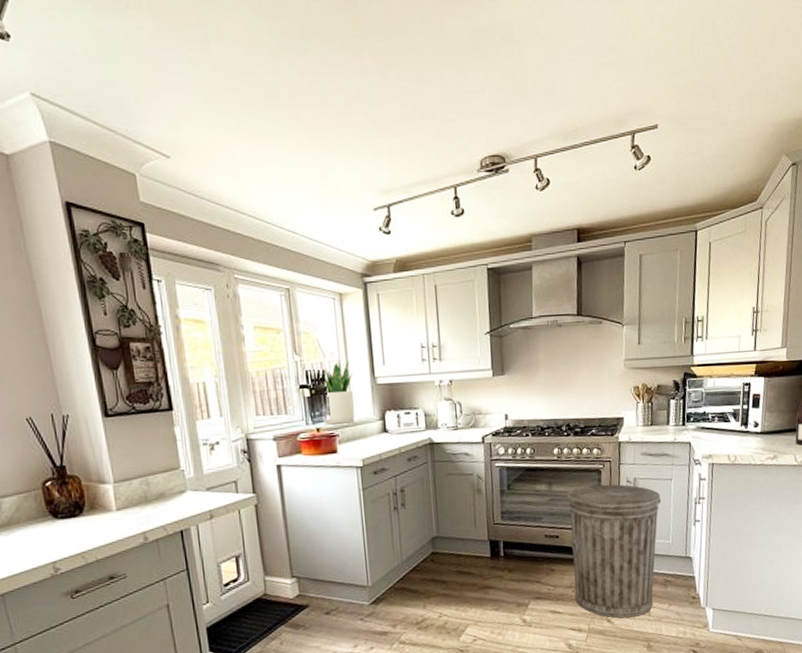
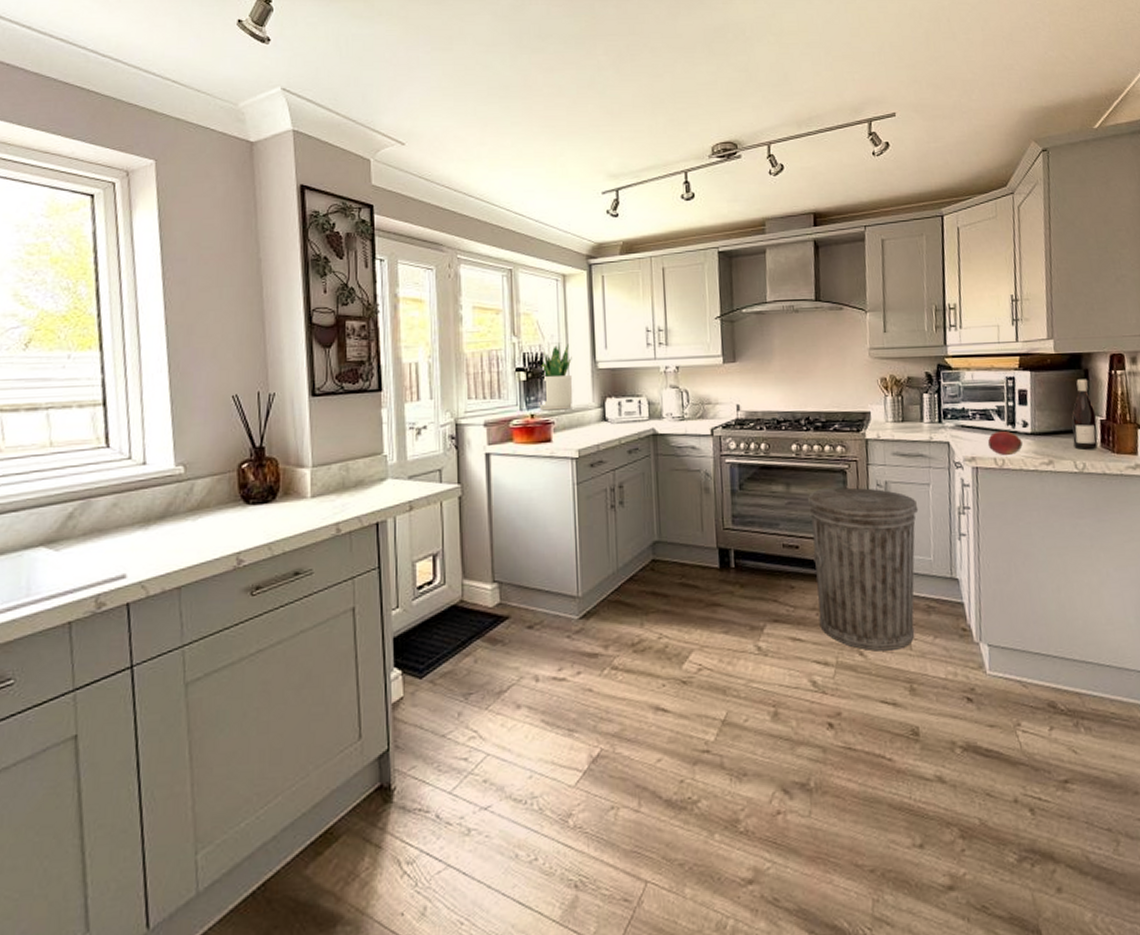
fruit: none [723,430,753,453] -> present [987,430,1023,457]

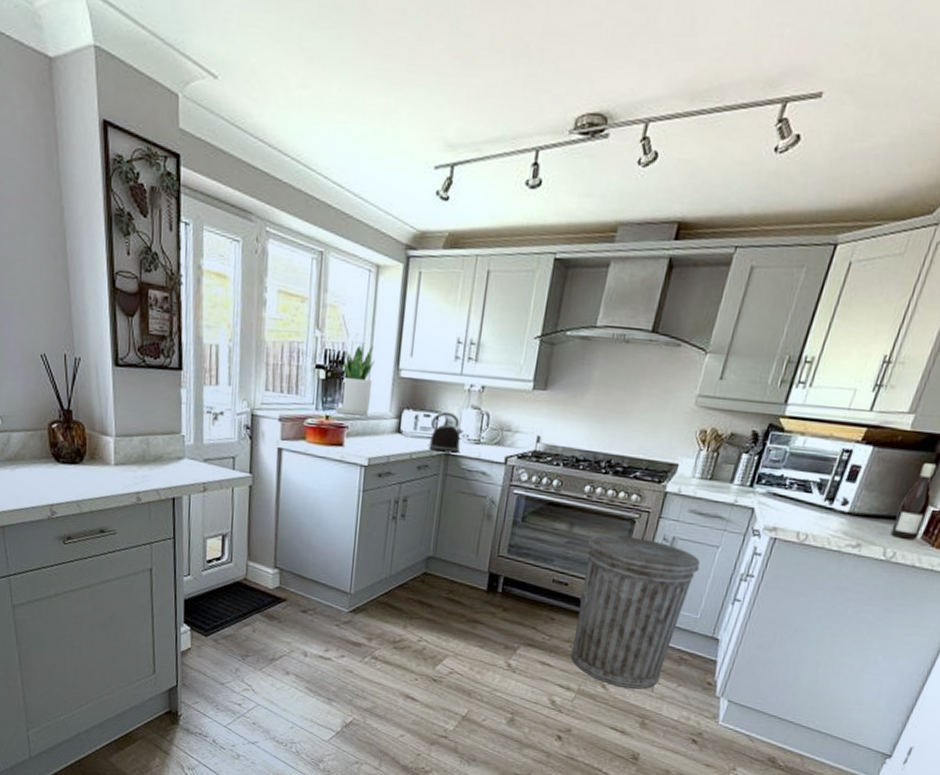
kettle: none [634,394,668,433] -> present [427,411,465,453]
fruit: present [987,430,1023,457] -> none [795,504,835,533]

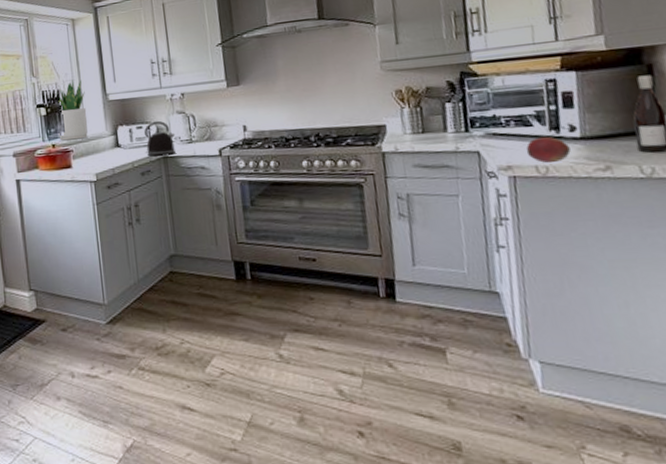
trash can: present [570,533,700,689] -> none [321,201,450,364]
fruit: none [795,504,835,533] -> present [526,136,571,164]

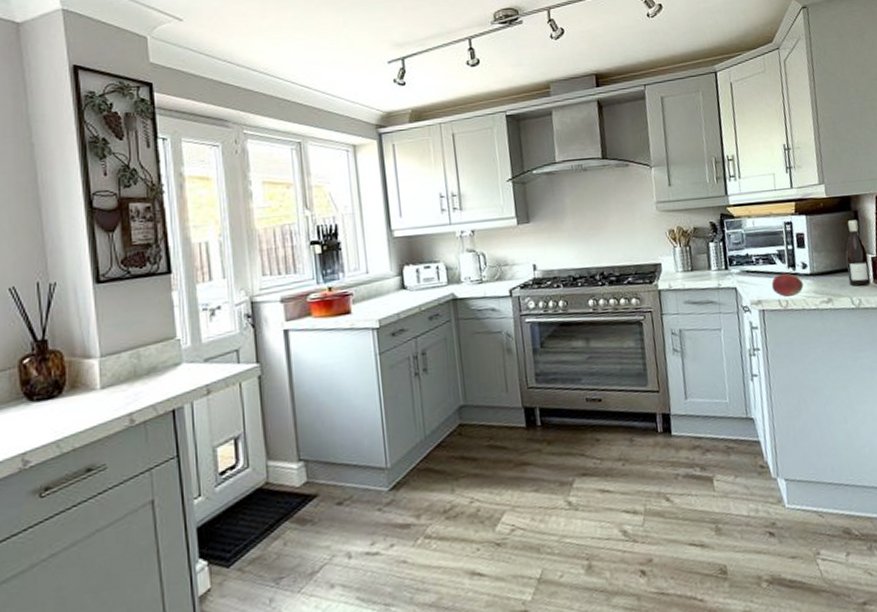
planter: present [54,79,88,141] -> none [332,213,370,283]
kettle: present [144,120,176,157] -> none [433,259,466,299]

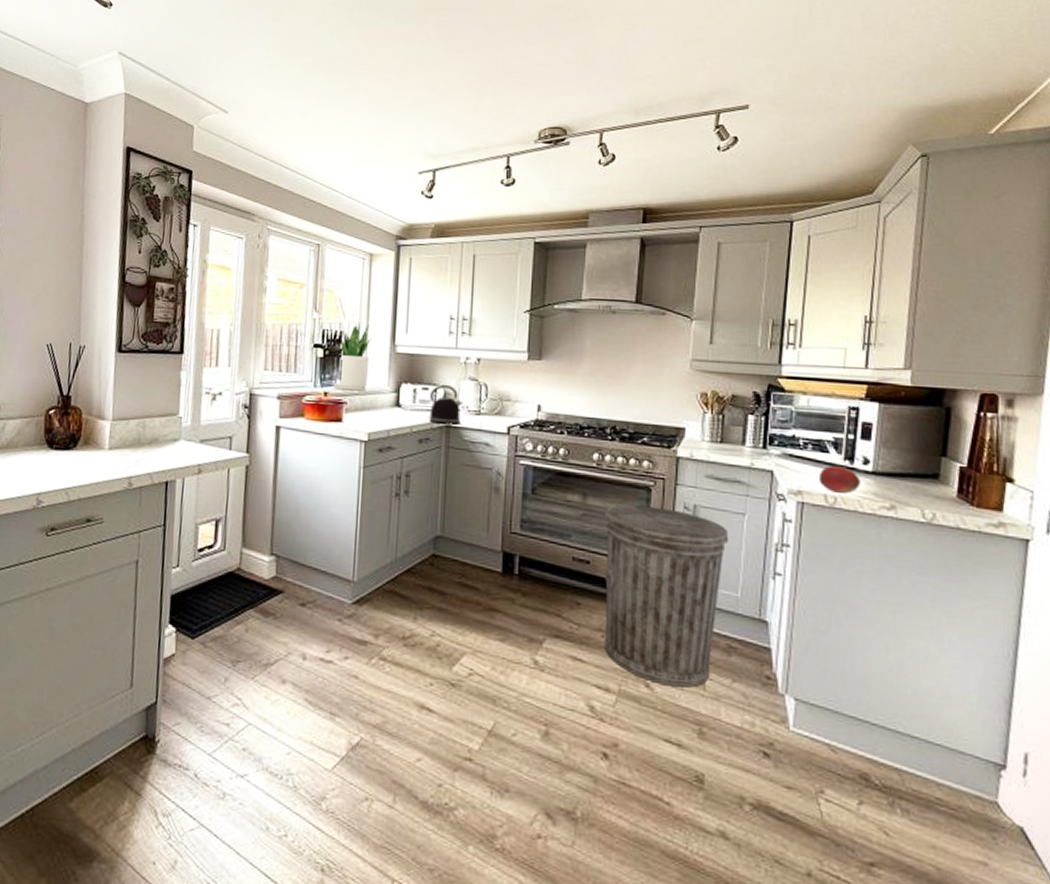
planter: none [332,213,370,283] -> present [333,322,371,391]
kettle: none [433,259,466,299] -> present [428,384,464,425]
trash can: none [606,337,717,496] -> present [604,503,729,688]
bottle: present [845,220,871,287] -> none [923,418,956,499]

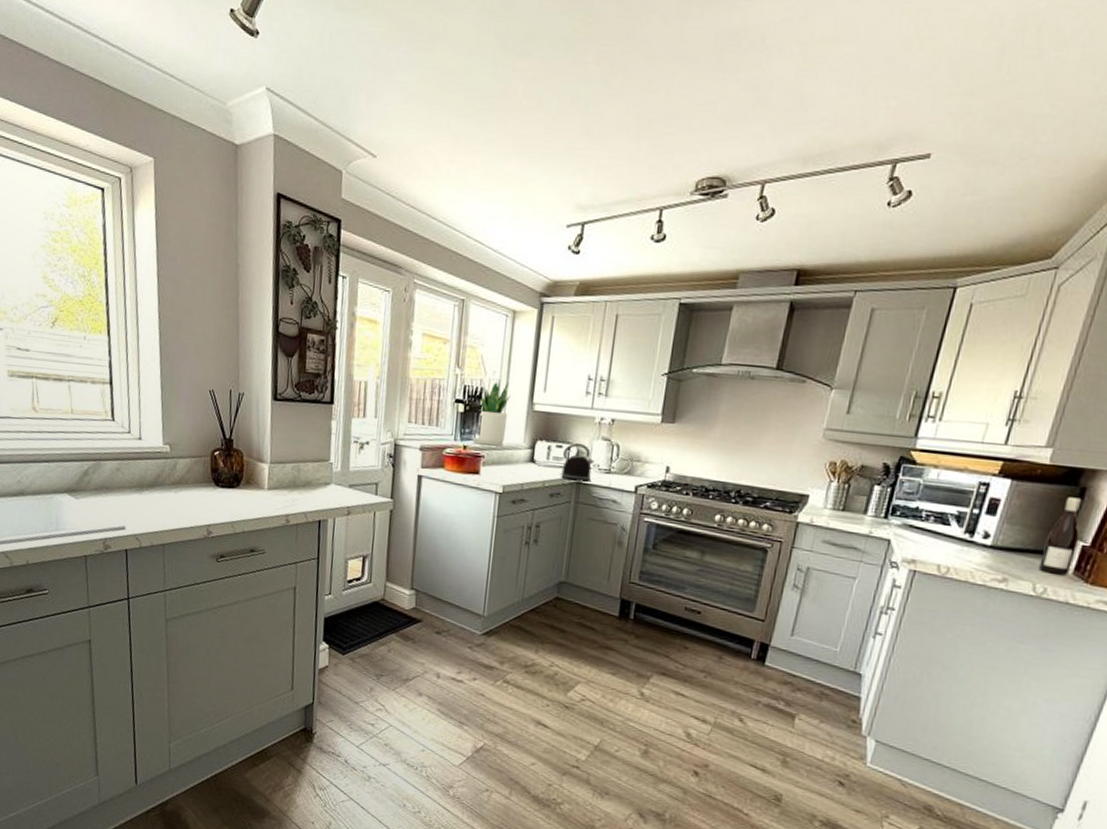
trash can: present [604,503,729,688] -> none [705,561,837,725]
fruit: present [818,465,860,495] -> none [934,537,977,566]
bottle: none [923,418,956,499] -> present [1039,497,1082,575]

